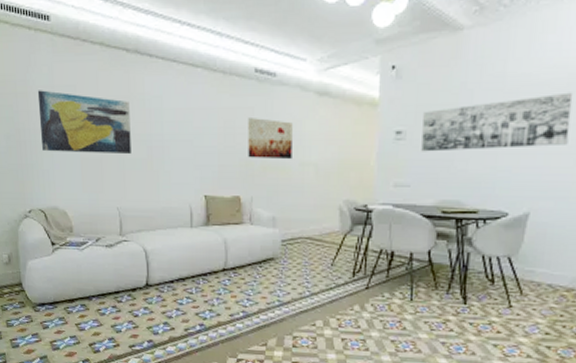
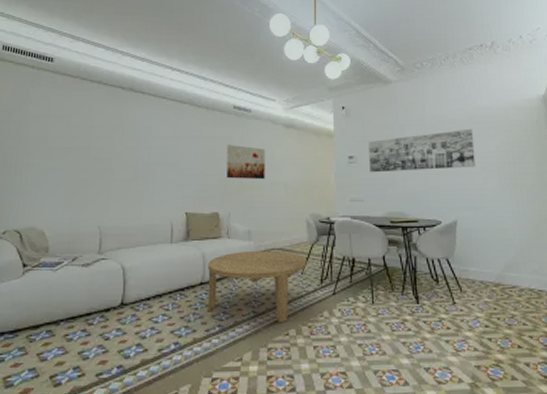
wall art: present [37,90,131,155] -> none [28,119,120,176]
coffee table: none [230,238,338,314] -> present [207,250,307,323]

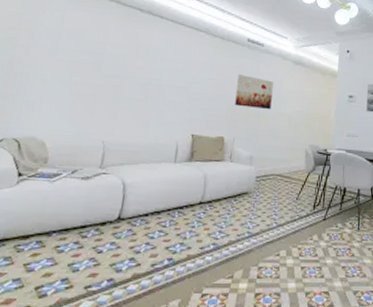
coffee table: present [207,250,307,323] -> none [205,174,302,244]

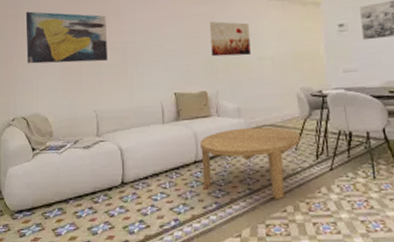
wall art: none [34,30,135,94] -> present [25,11,108,64]
coffee table: none [205,174,302,244] -> present [200,127,301,200]

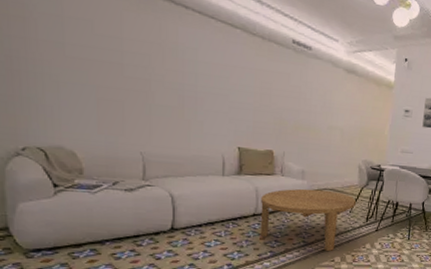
wall art: present [25,11,108,64] -> none [39,17,160,101]
wall art: present [210,21,251,57] -> none [282,82,324,123]

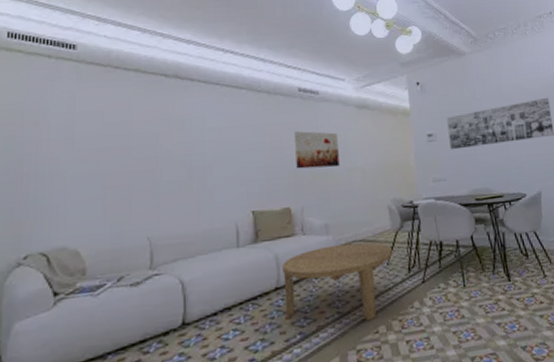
wall art: none [282,82,324,123] -> present [294,131,340,169]

